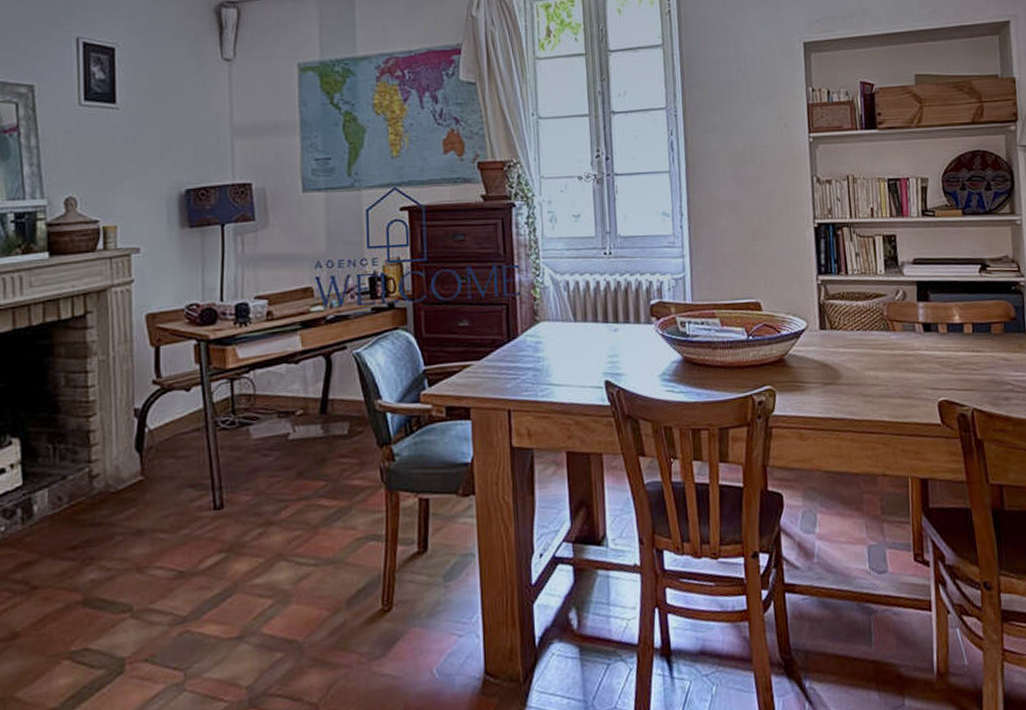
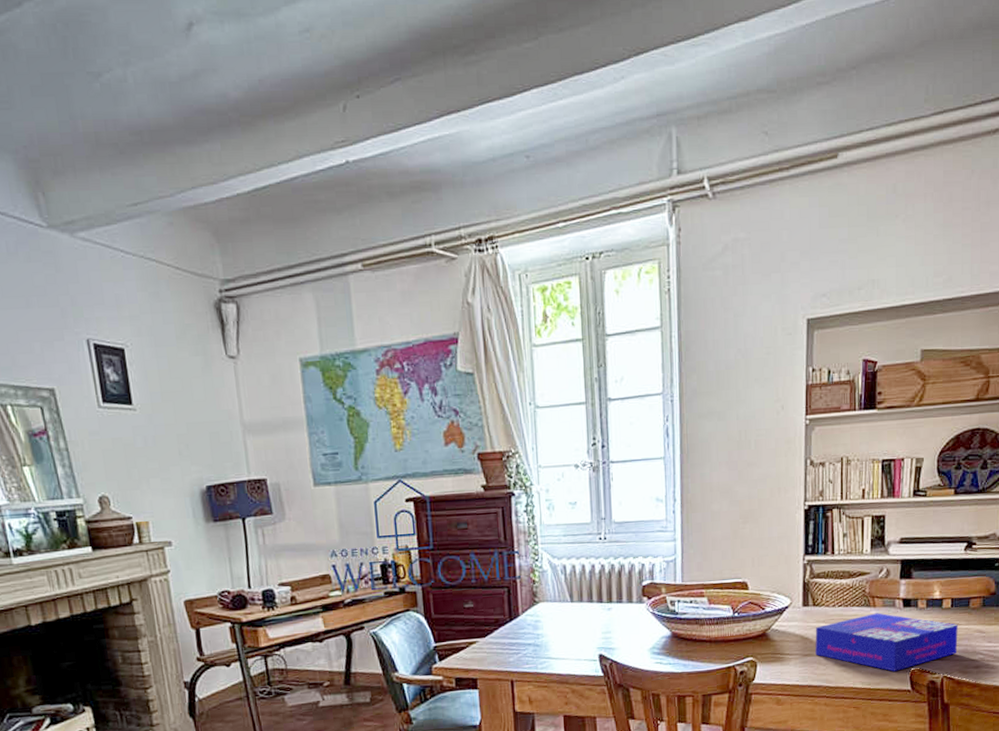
board game: none [834,338,984,403] -> present [815,613,958,672]

